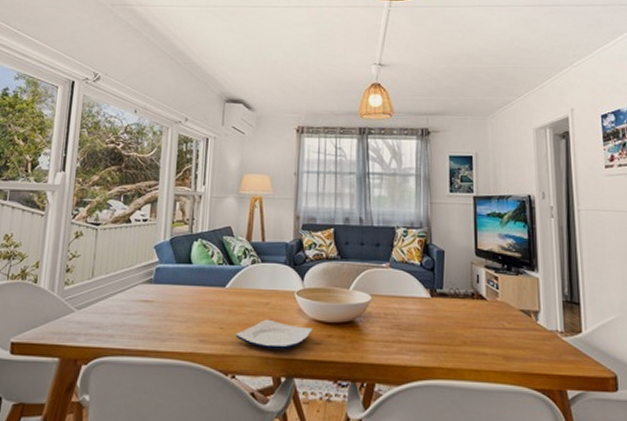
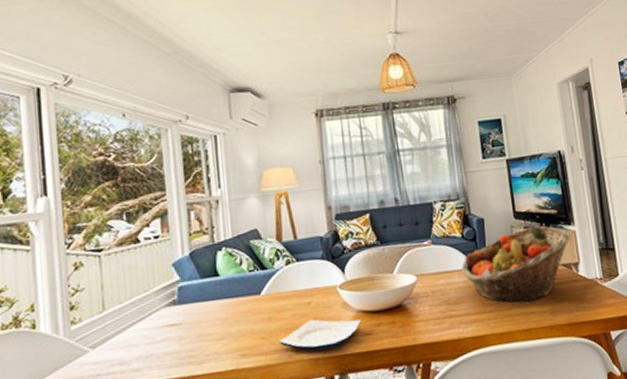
fruit basket: none [417,266,533,343] -> present [461,225,571,303]

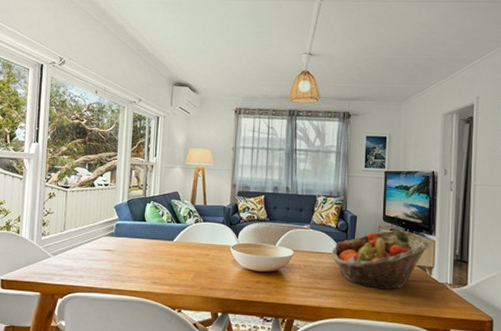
plate: present [279,319,361,351] -> none [182,267,245,291]

